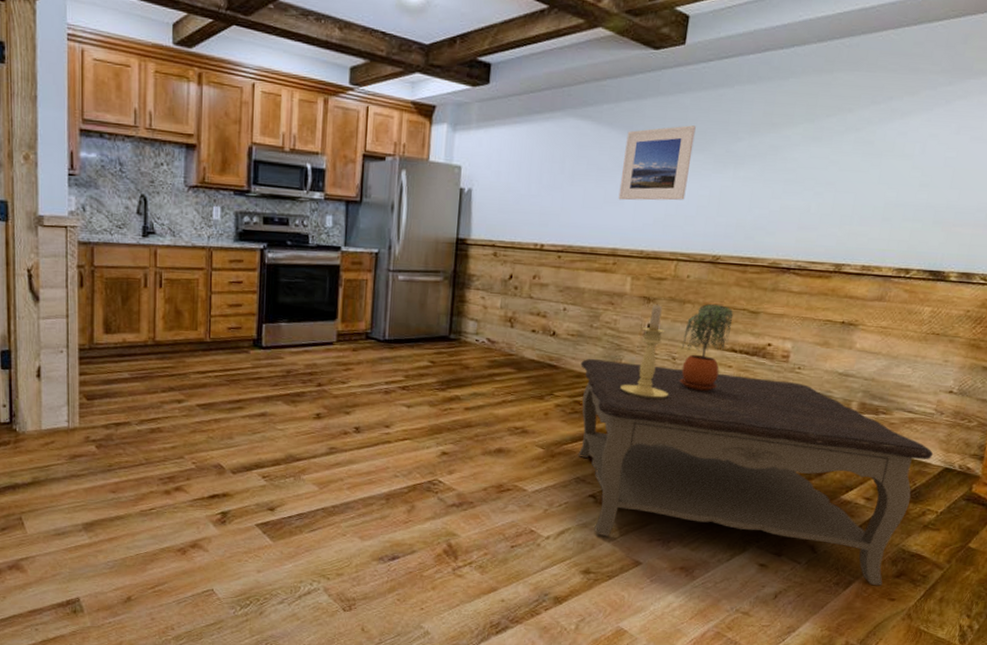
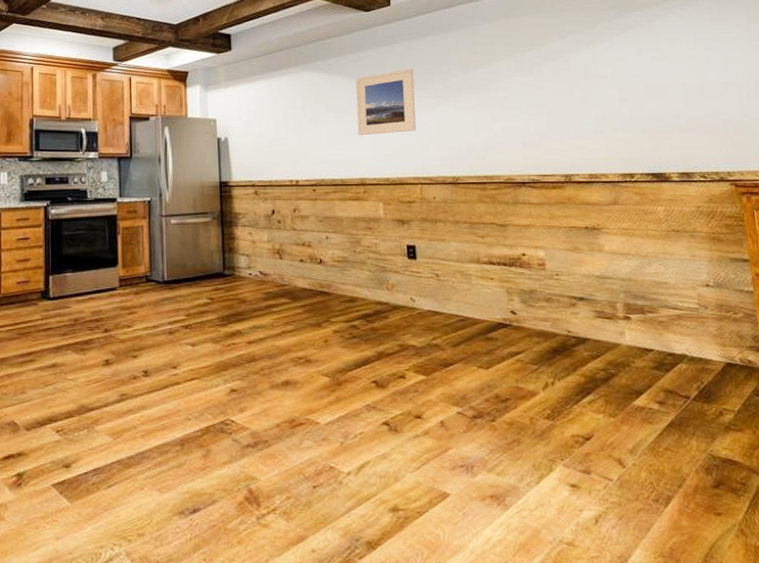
coffee table: present [577,358,934,585] -> none [351,282,711,499]
candle holder: present [620,304,668,399] -> none [392,225,439,317]
potted plant: present [679,304,734,391] -> none [441,221,485,305]

